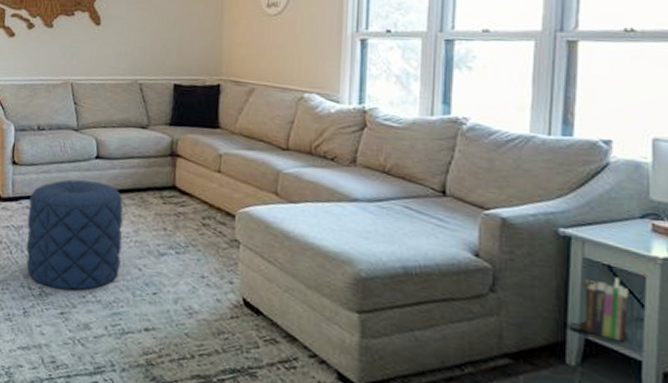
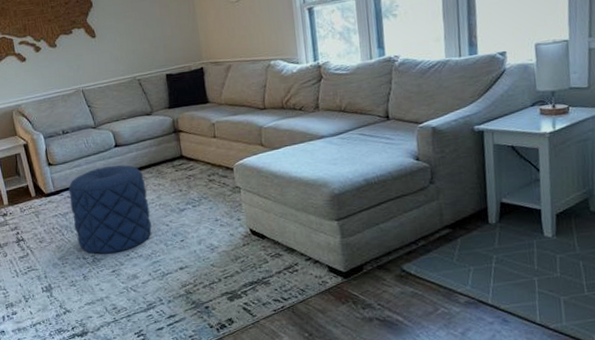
books: present [570,277,629,342] -> none [488,153,529,200]

